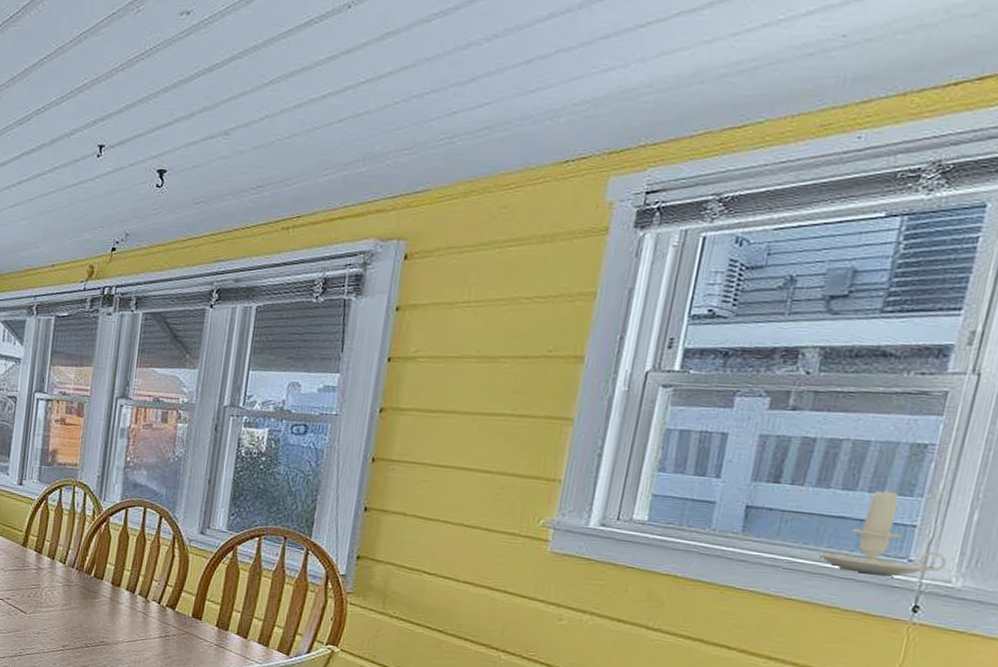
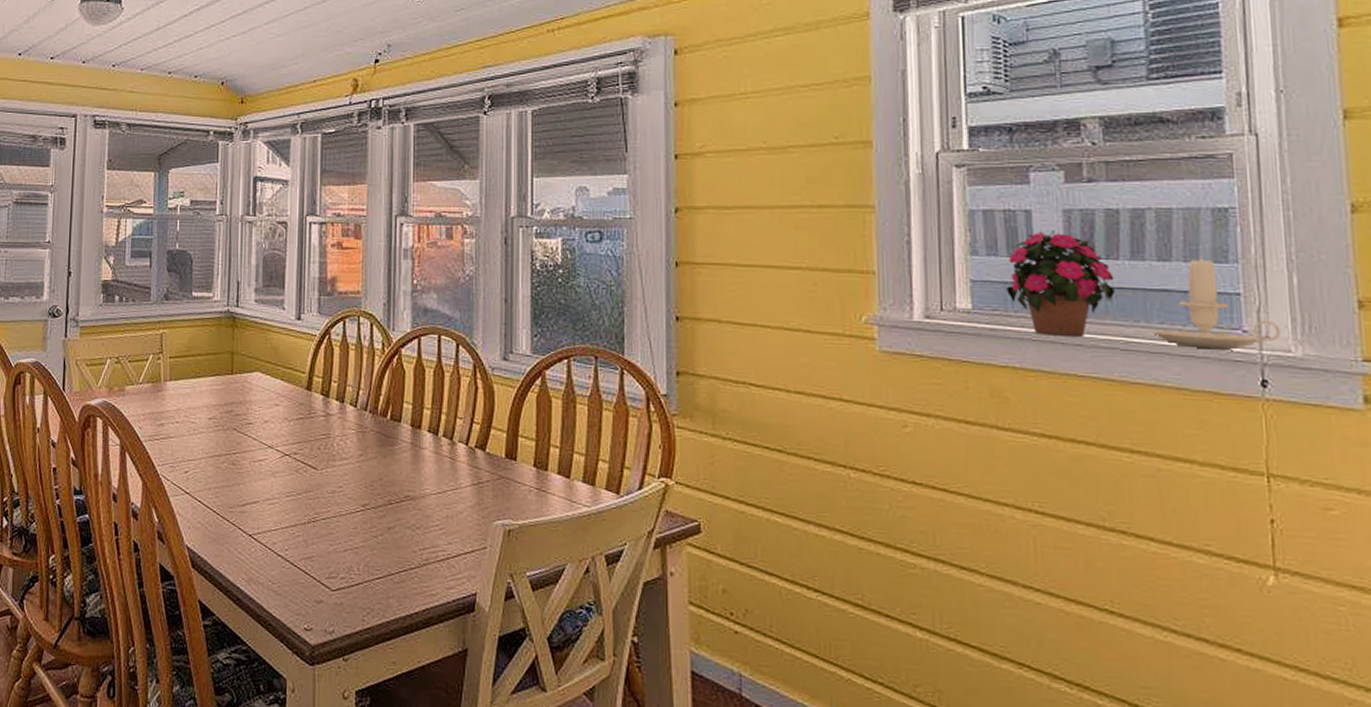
potted flower: none [685,453,795,555] -> present [1007,230,1115,338]

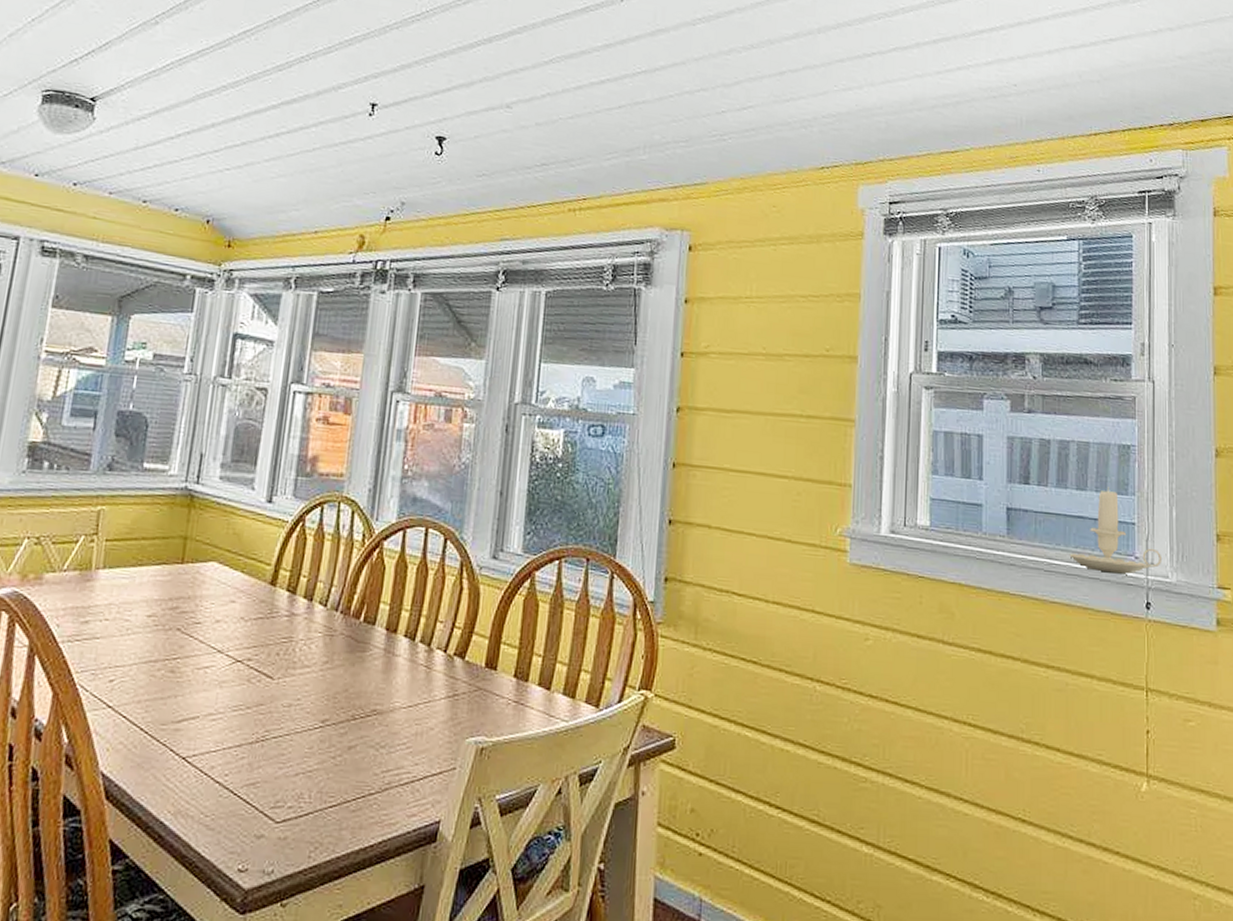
potted flower: present [1007,230,1115,338] -> none [959,455,1043,558]

